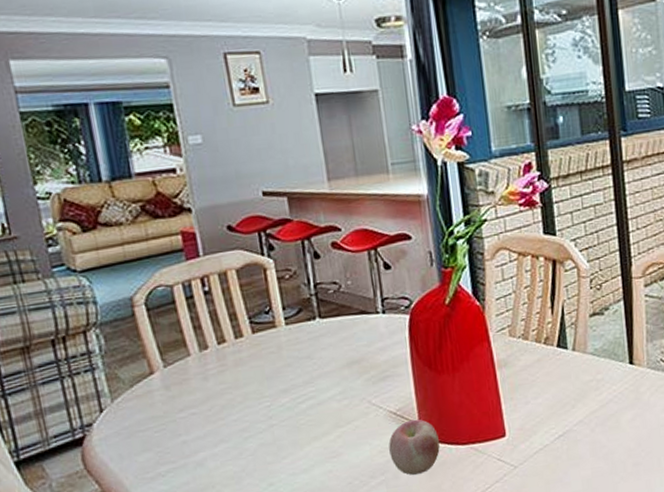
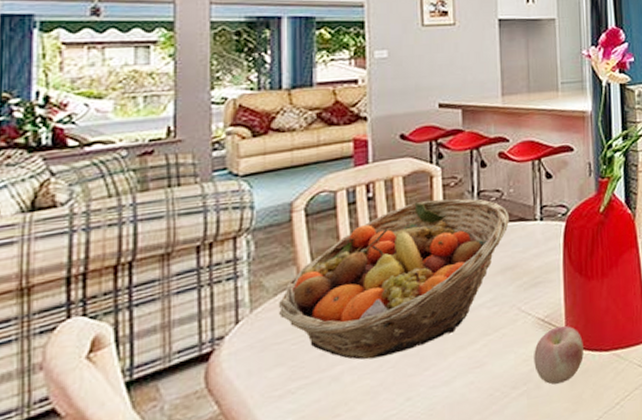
fruit basket: none [136,291,350,447] -> present [279,198,509,360]

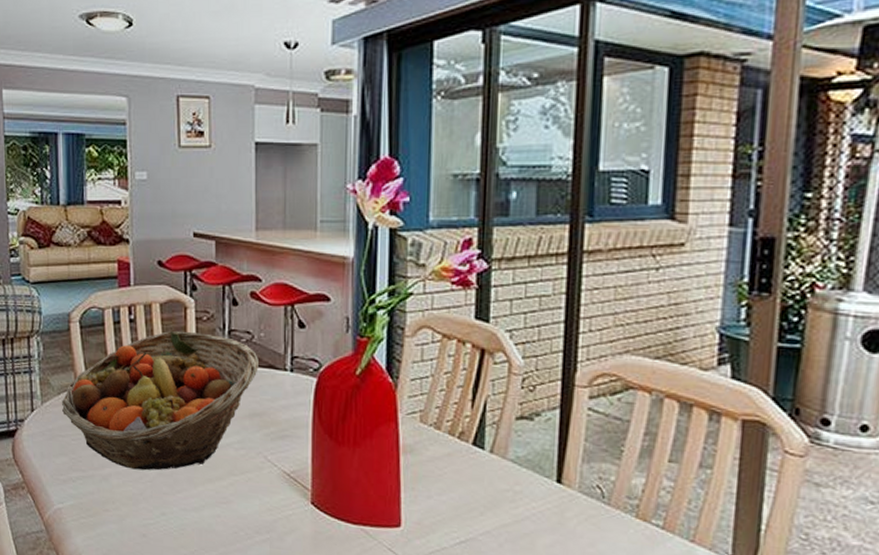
apple: present [534,325,584,385] -> none [278,485,329,542]

